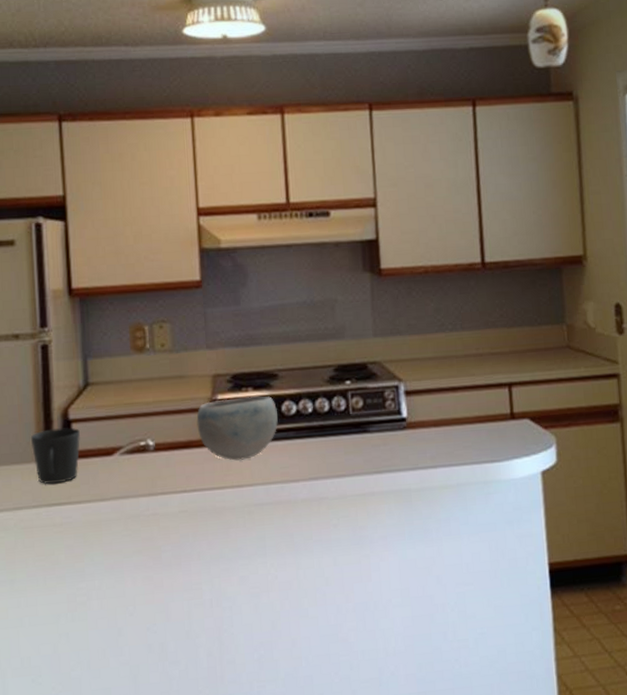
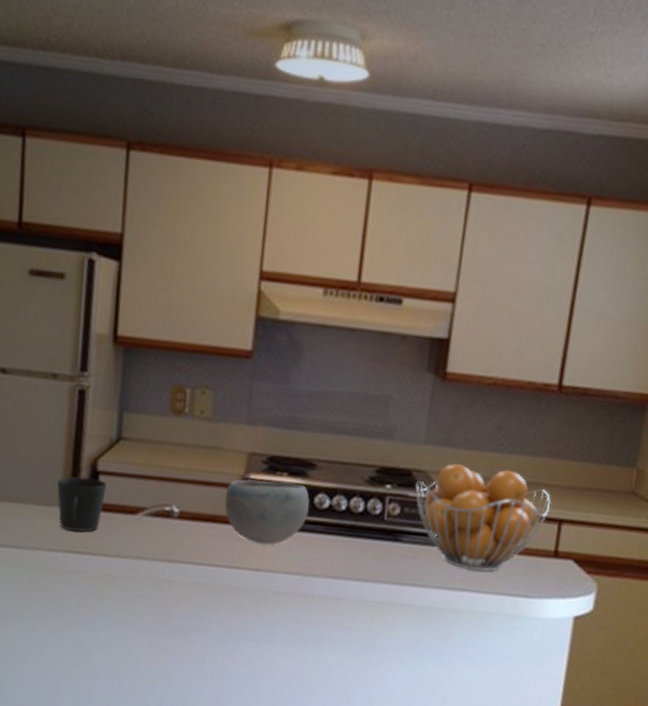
fruit basket: none [373,346,498,447] -> present [415,463,551,572]

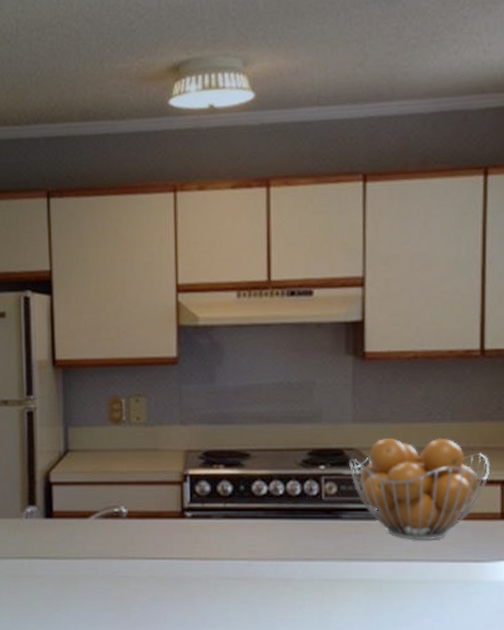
cup: present [57,476,106,532] -> none [16,489,60,539]
bowl: present [224,479,310,545] -> none [168,474,248,534]

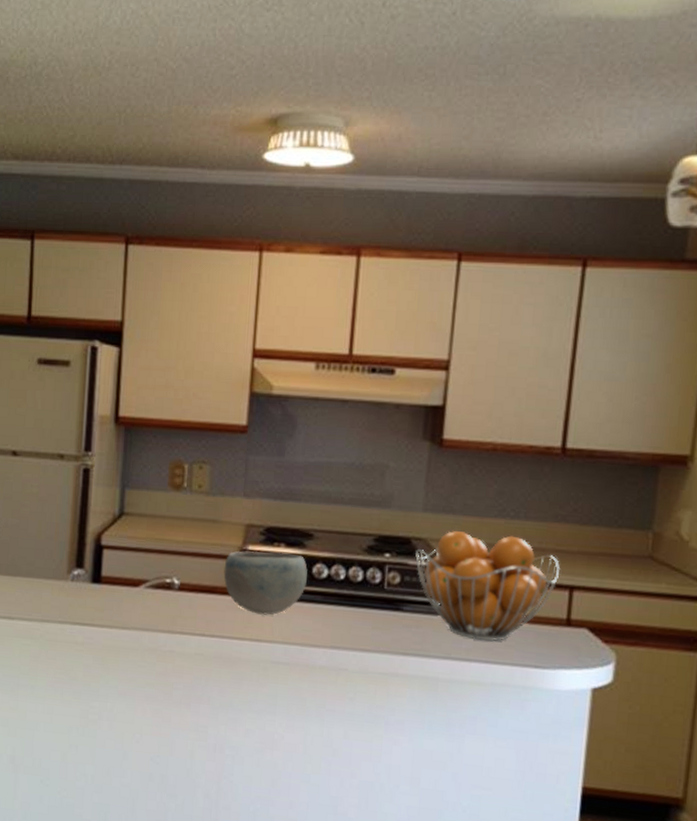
bowl: none [168,474,248,534] -> present [223,550,308,615]

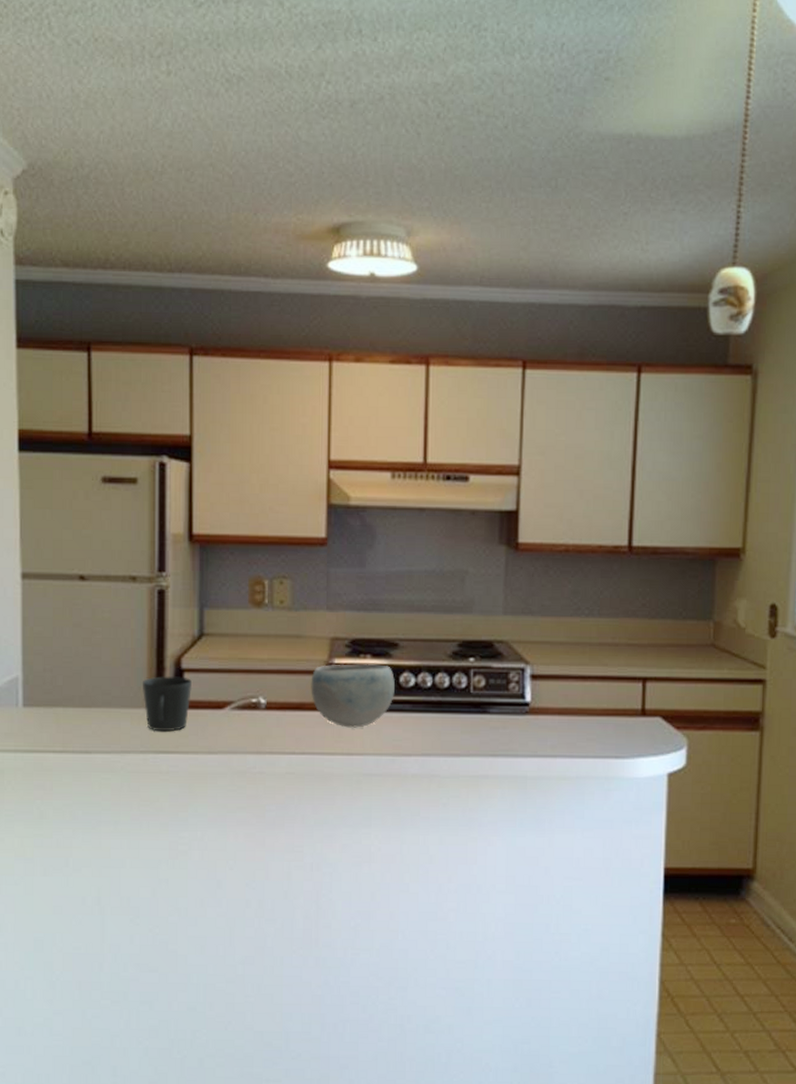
cup: none [63,551,110,605] -> present [142,676,192,732]
fruit basket: present [415,531,561,641] -> none [498,632,634,736]

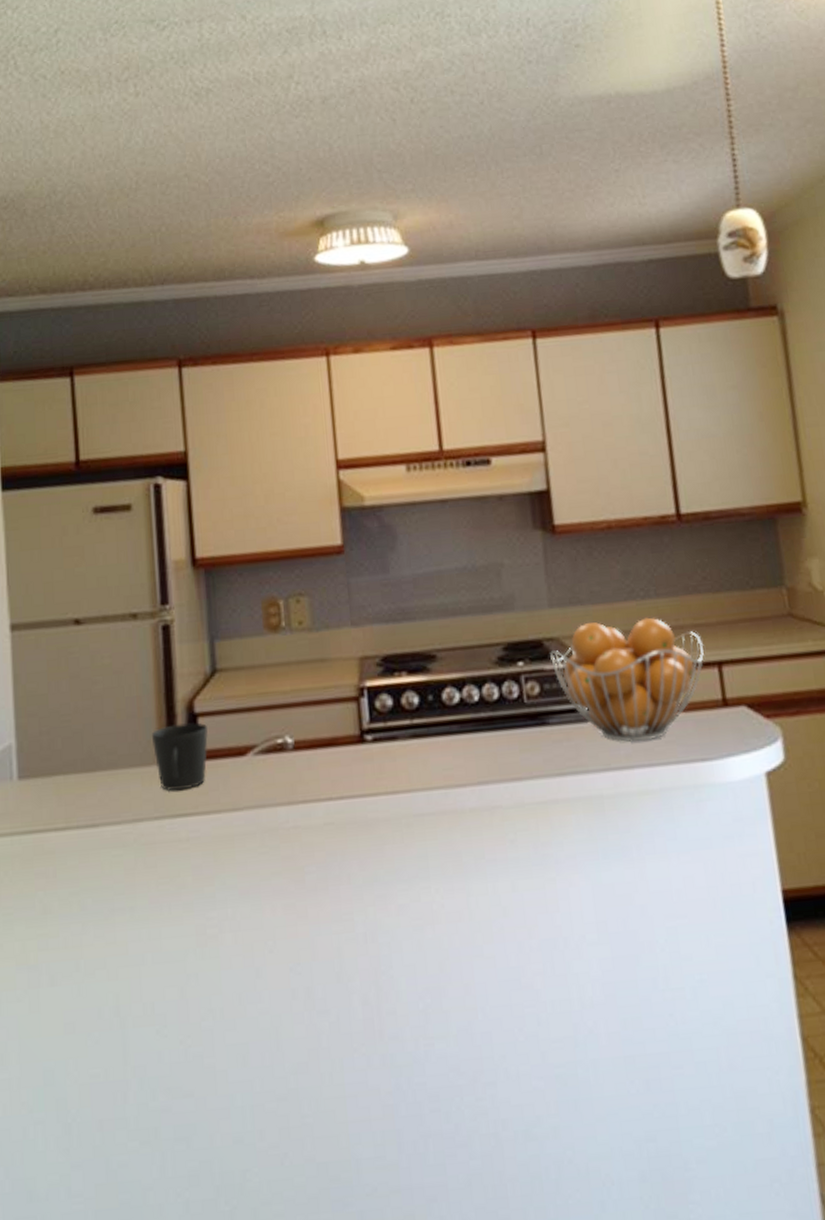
bowl: present [311,664,395,728] -> none [342,682,439,761]
fruit basket: none [498,632,634,736] -> present [550,617,704,743]

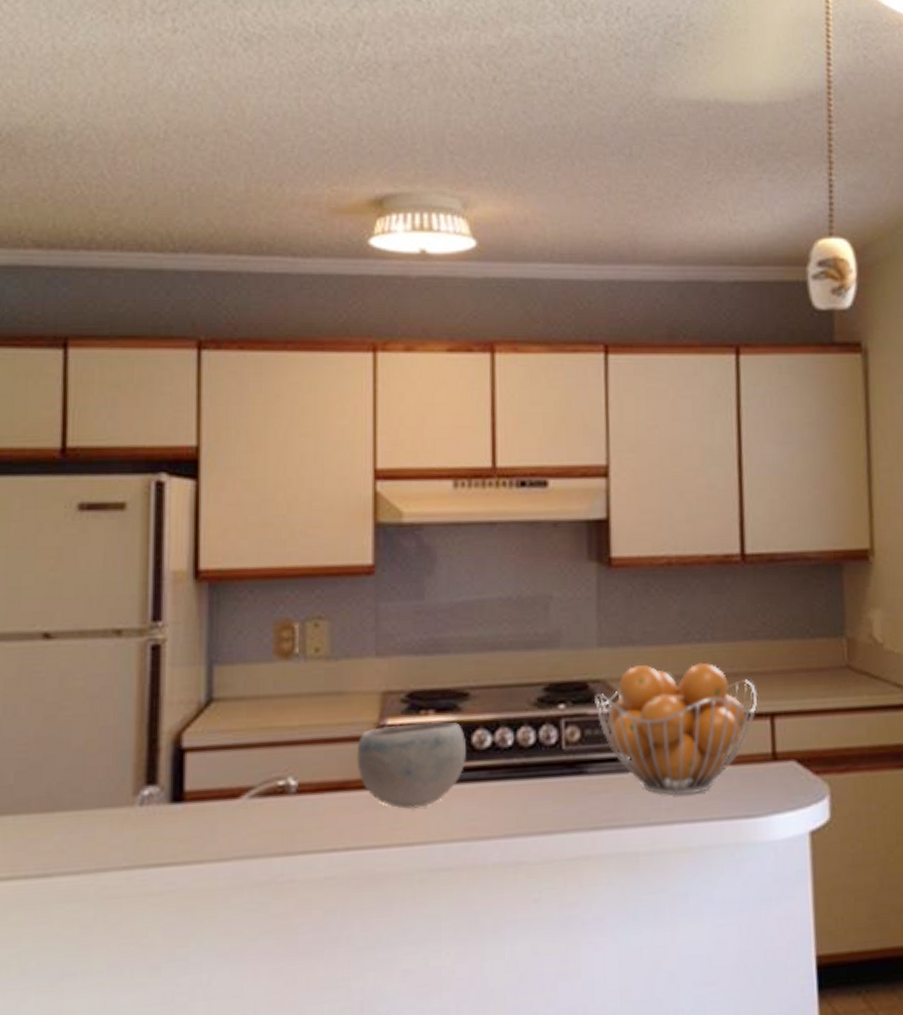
cup: present [151,722,208,792] -> none [126,759,196,838]
bowl: none [342,682,439,761] -> present [357,722,466,809]

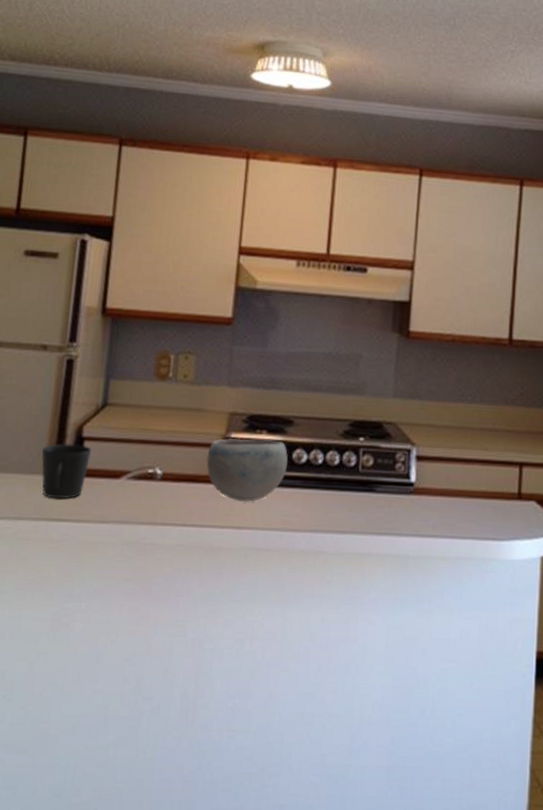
cup: none [126,759,196,838] -> present [41,443,91,499]
fruit basket: present [595,662,758,796] -> none [387,415,511,517]

